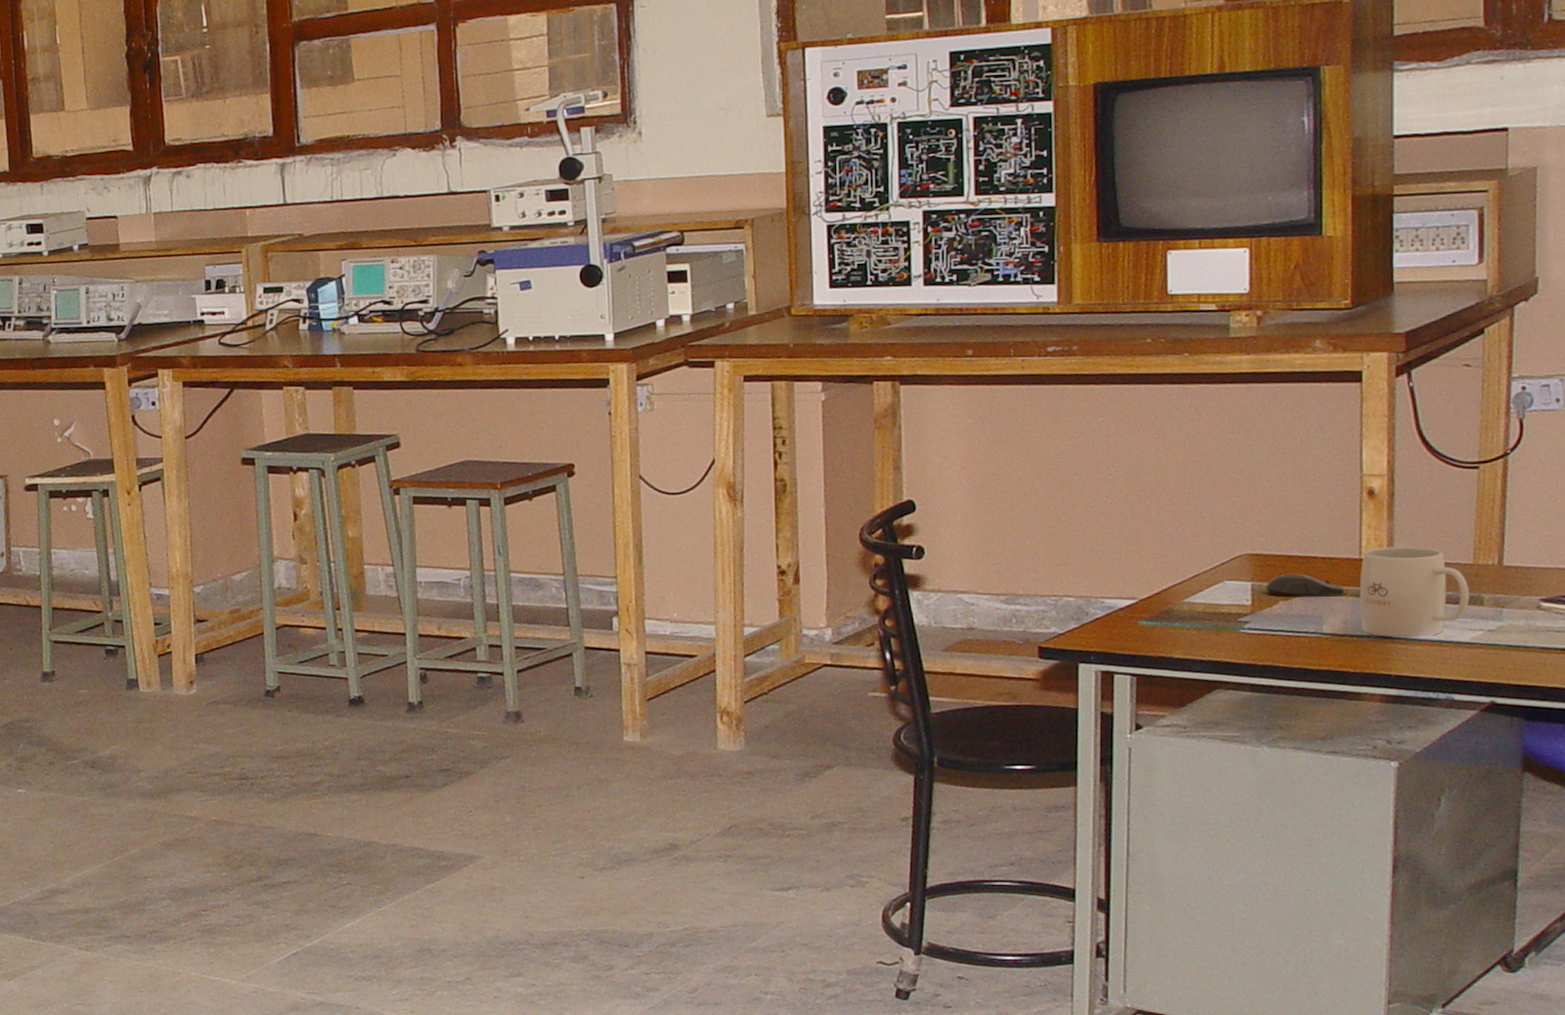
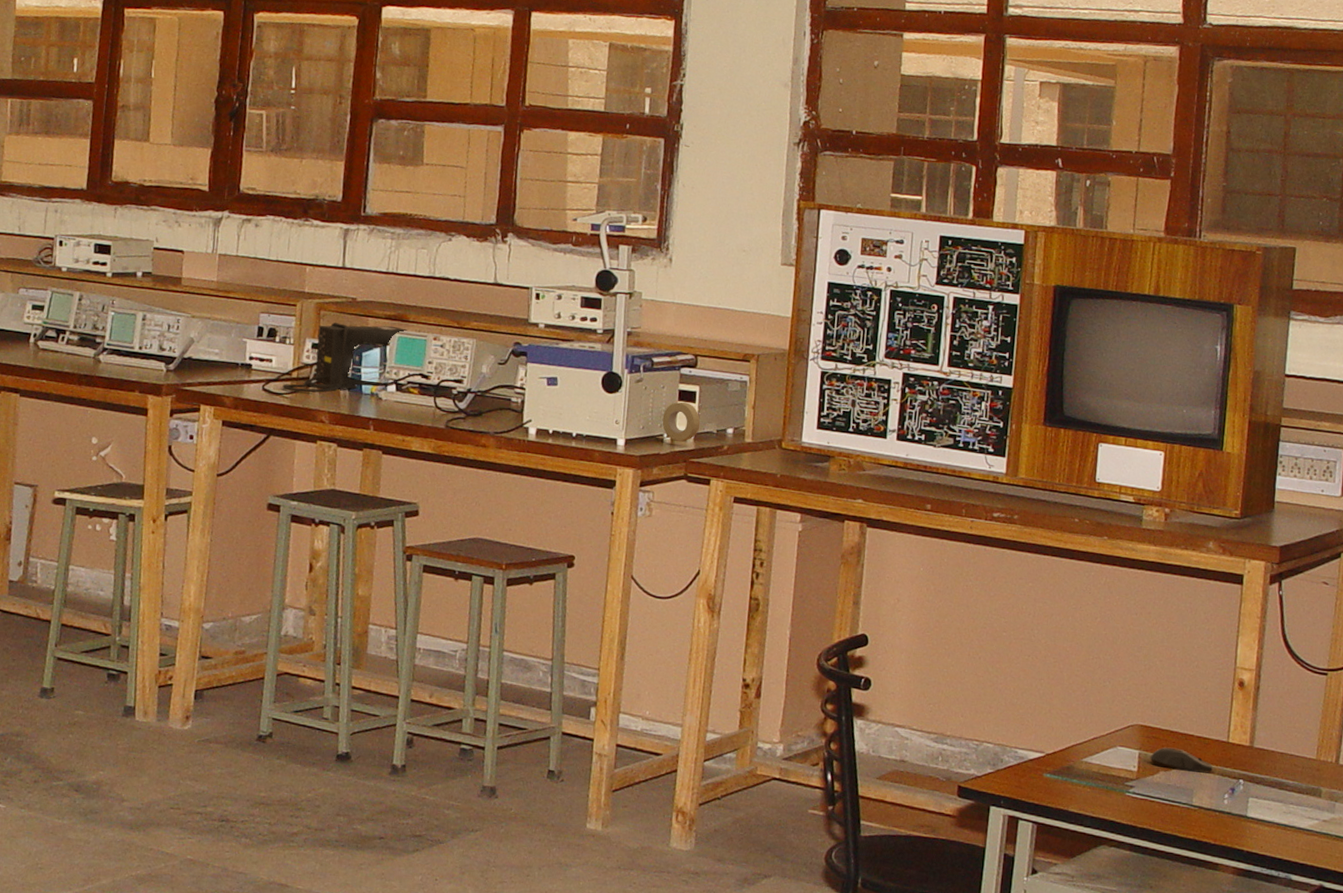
power supply: none [239,256,362,341] -> present [282,322,407,393]
adhesive tape: none [648,283,696,326] -> present [656,402,701,442]
mug: present [1359,546,1470,638] -> none [1223,734,1312,820]

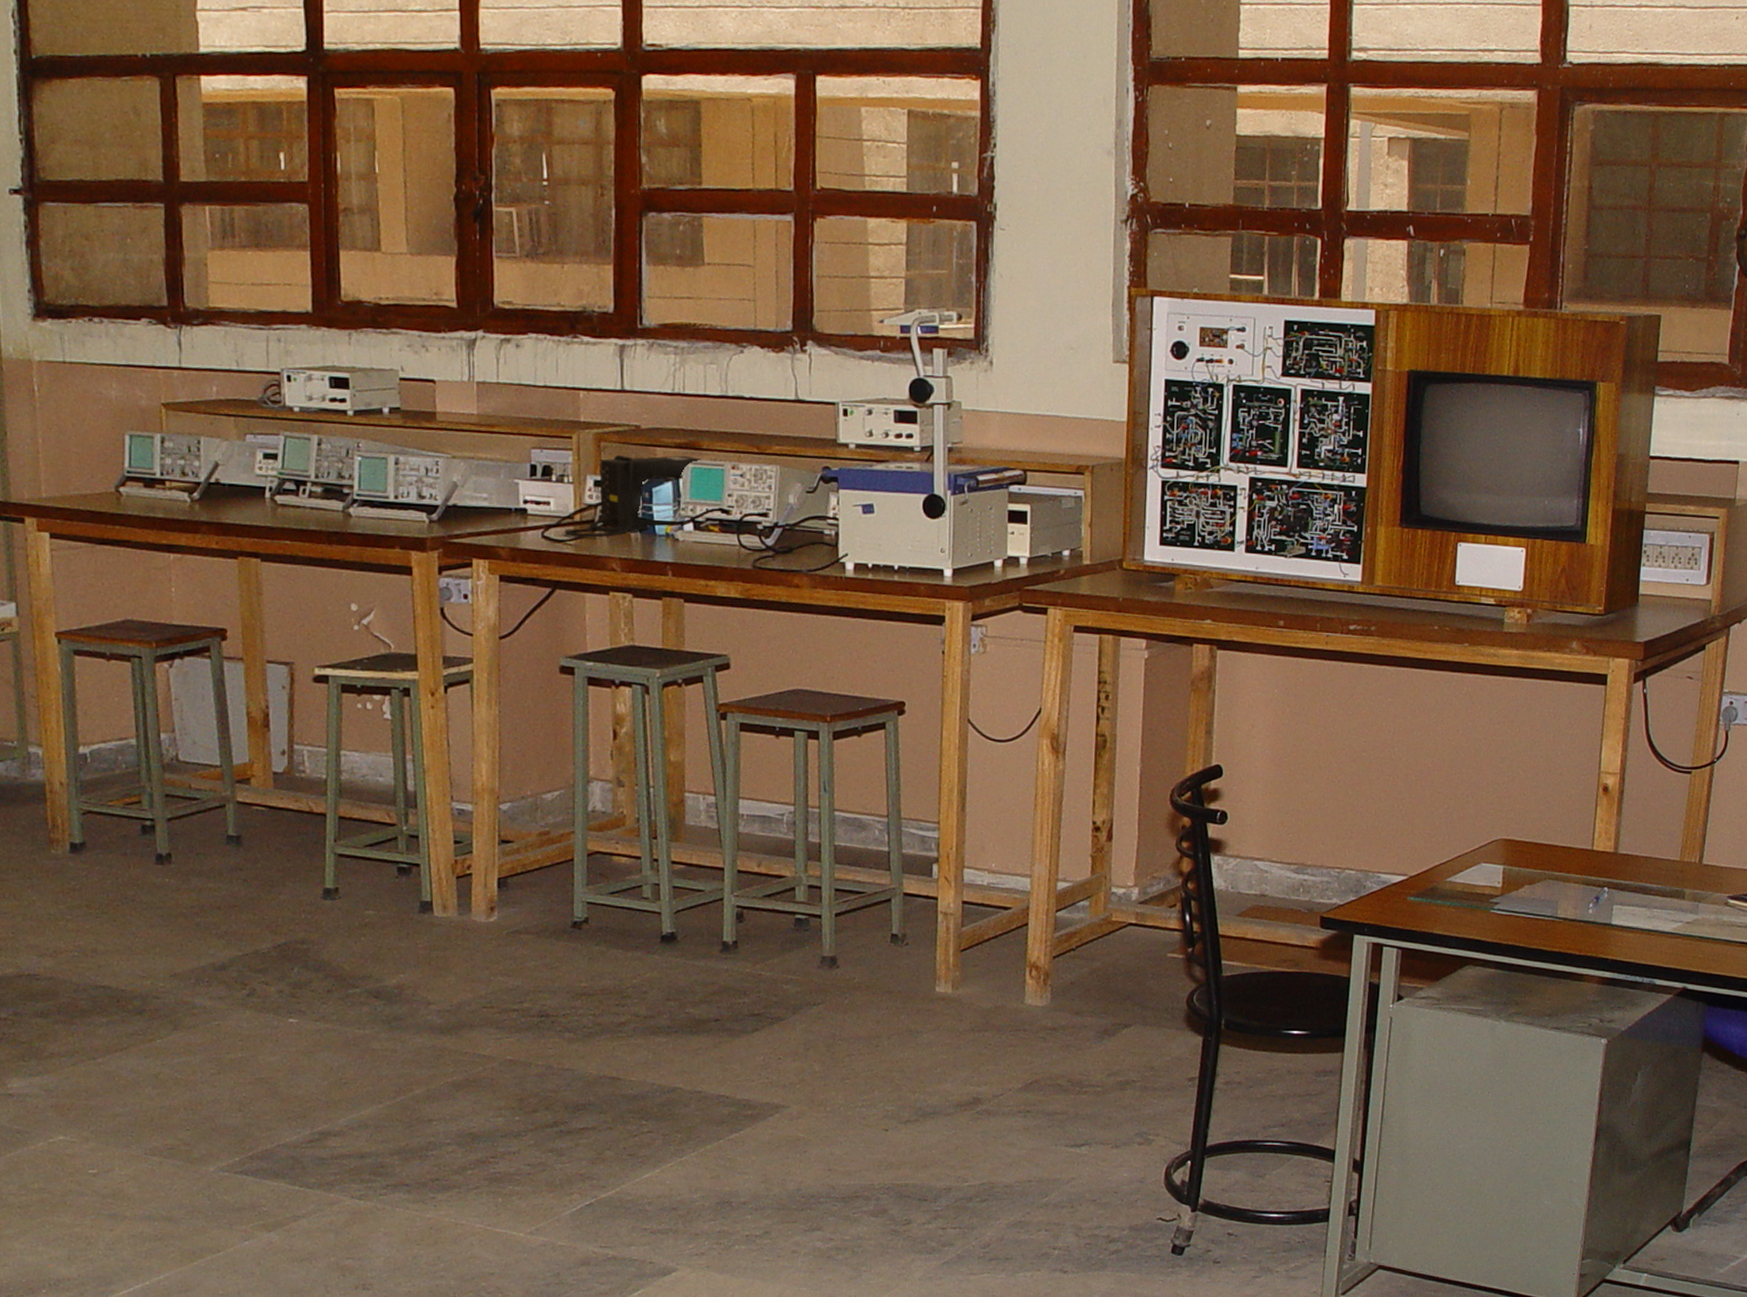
adhesive tape: present [656,402,701,442] -> none [986,523,1034,568]
computer mouse: present [1150,747,1213,773] -> none [1514,860,1577,884]

